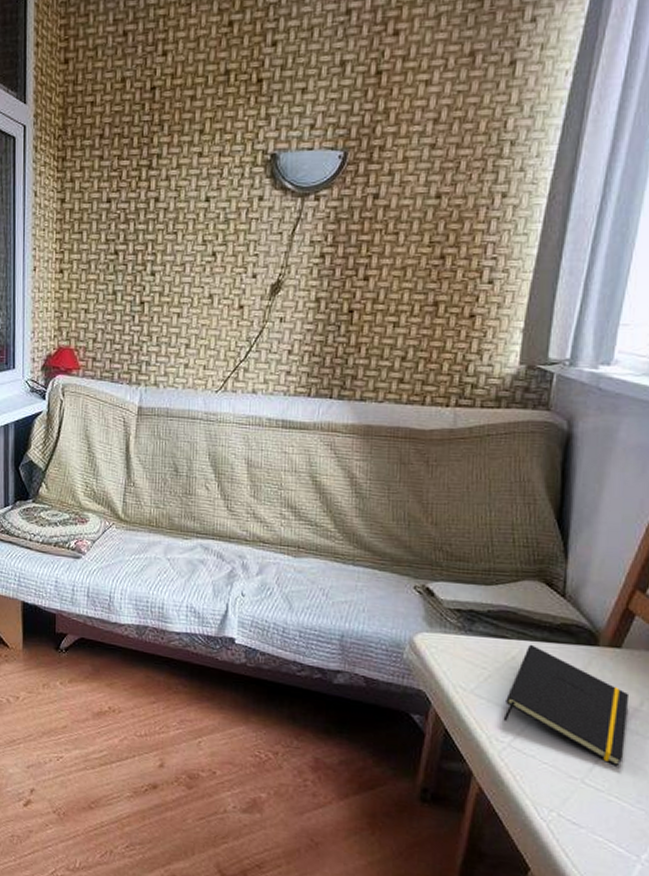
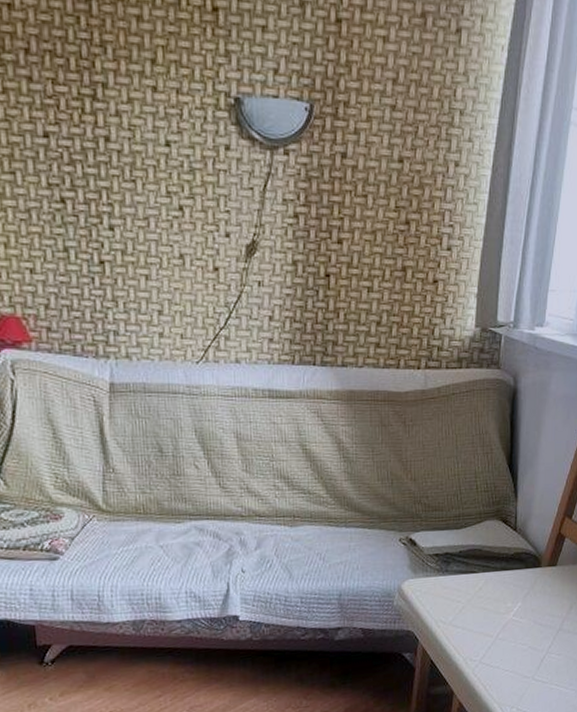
notepad: present [503,644,630,767] -> none [475,574,563,661]

